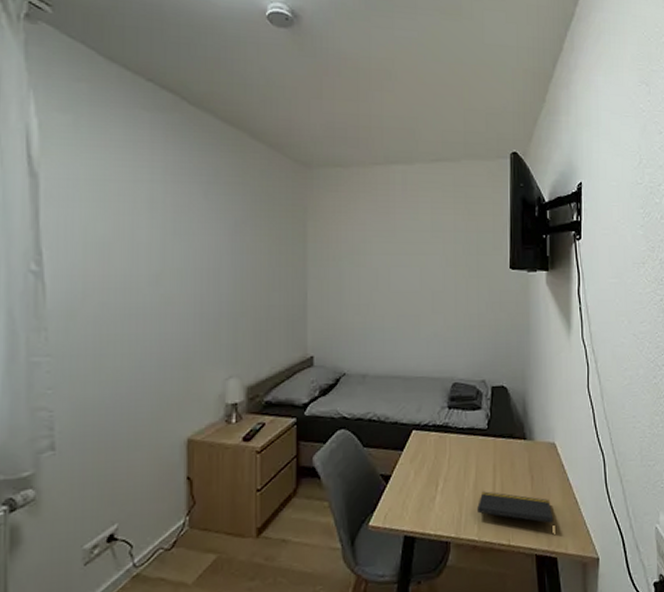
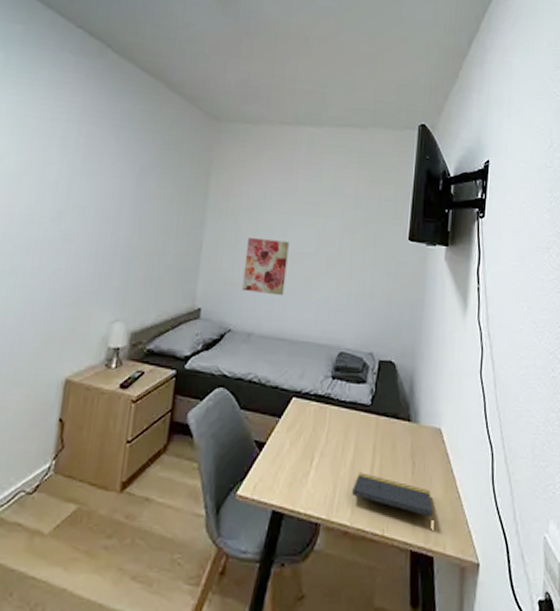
wall art: none [351,282,394,336] -> present [241,238,289,296]

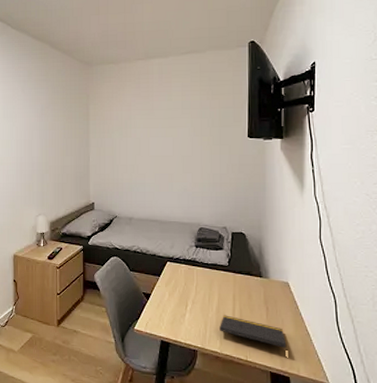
wall art: present [241,238,289,296] -> none [121,149,153,189]

